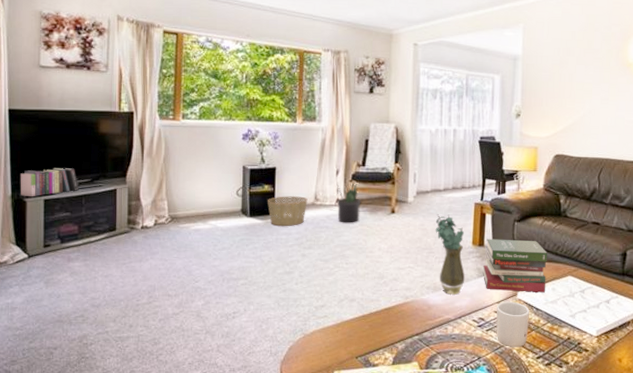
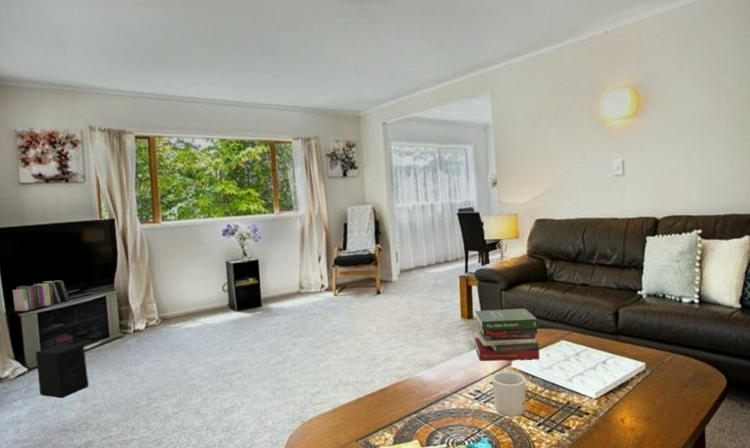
speaker: none [37,232,90,289] -> present [35,342,89,398]
basket: present [268,196,308,226] -> none [254,286,293,317]
planter: present [337,183,361,222] -> none [320,267,346,308]
vase: present [435,214,465,295] -> none [422,290,458,370]

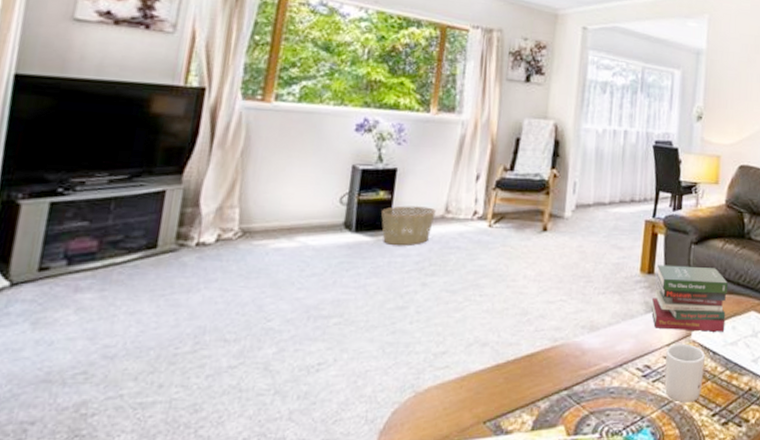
books: present [12,280,70,312] -> none [13,158,109,199]
speaker: present [35,342,89,398] -> none [20,249,114,332]
basket: none [254,286,293,317] -> present [381,206,436,245]

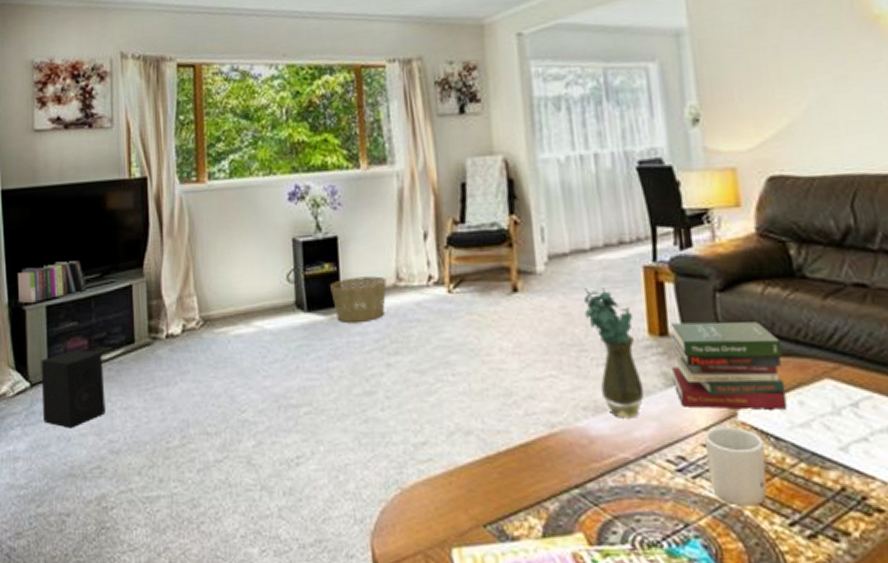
books: none [13,158,109,199] -> present [17,260,87,304]
speaker: none [20,249,114,332] -> present [41,348,106,429]
vase: none [596,233,631,336] -> present [583,287,645,418]

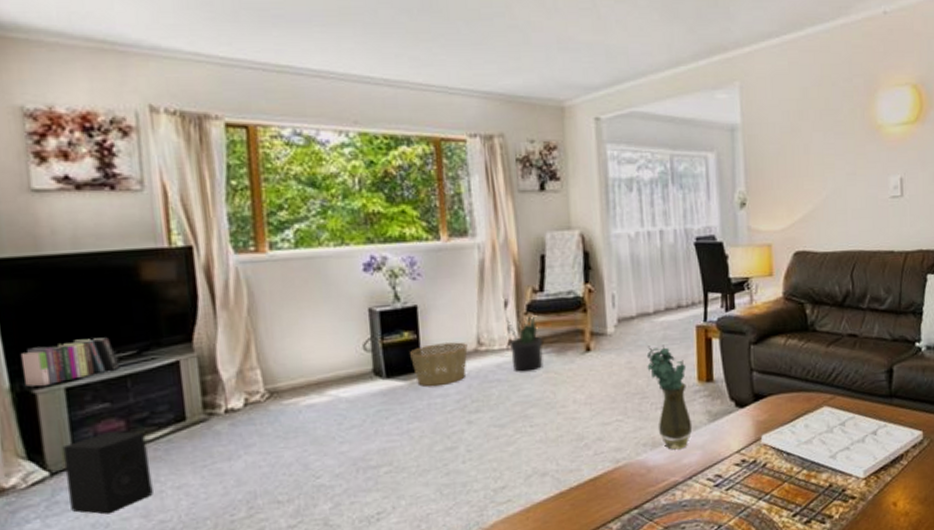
planter: none [427,250,466,311] -> present [507,316,543,371]
books: present [670,321,788,410] -> none [714,366,797,437]
mug: present [704,426,768,507] -> none [737,448,780,507]

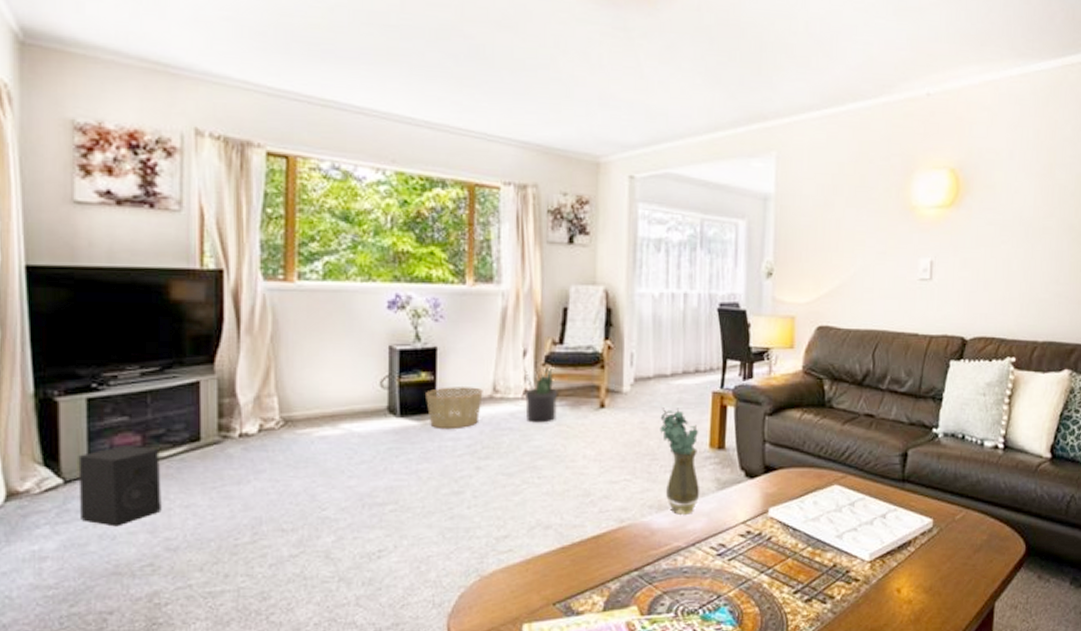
books: present [20,337,120,387] -> none [47,351,142,395]

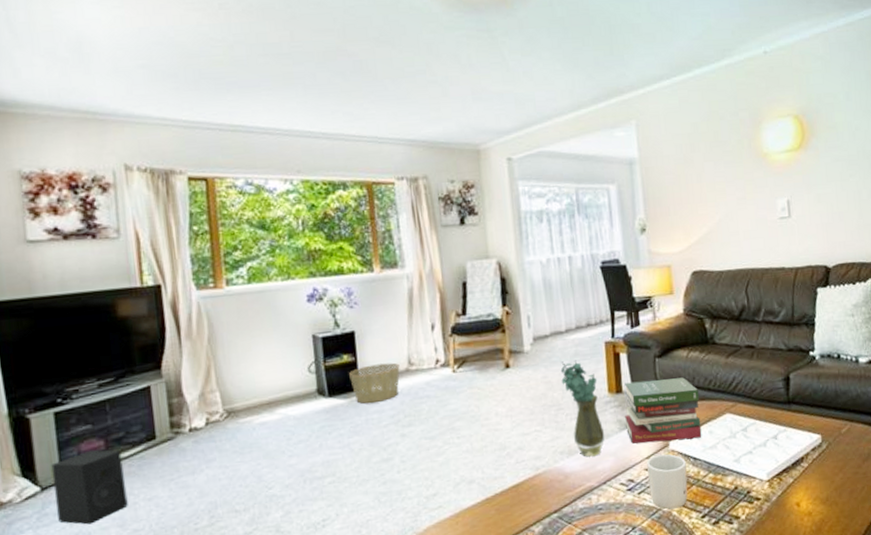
planter: present [524,367,559,421] -> none [434,337,468,388]
books: none [723,439,807,508] -> present [624,377,702,444]
mug: none [741,520,784,581] -> present [647,453,688,509]

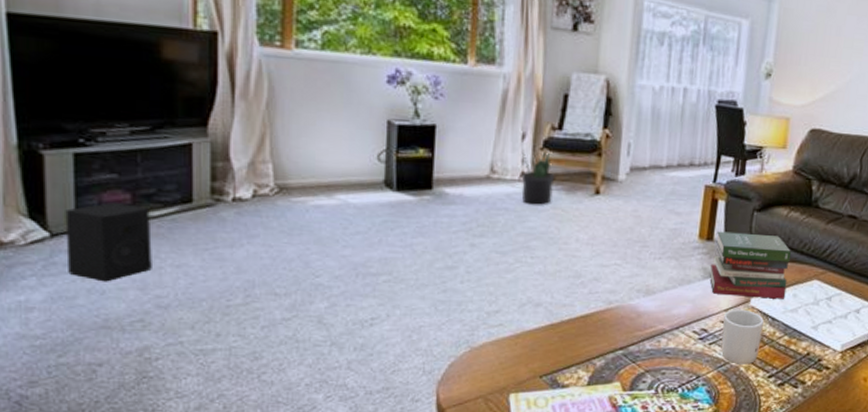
basket: present [349,363,400,404] -> none [423,164,481,206]
planter: none [434,337,468,388] -> present [521,152,555,204]
vase: present [560,360,605,457] -> none [652,197,689,300]

